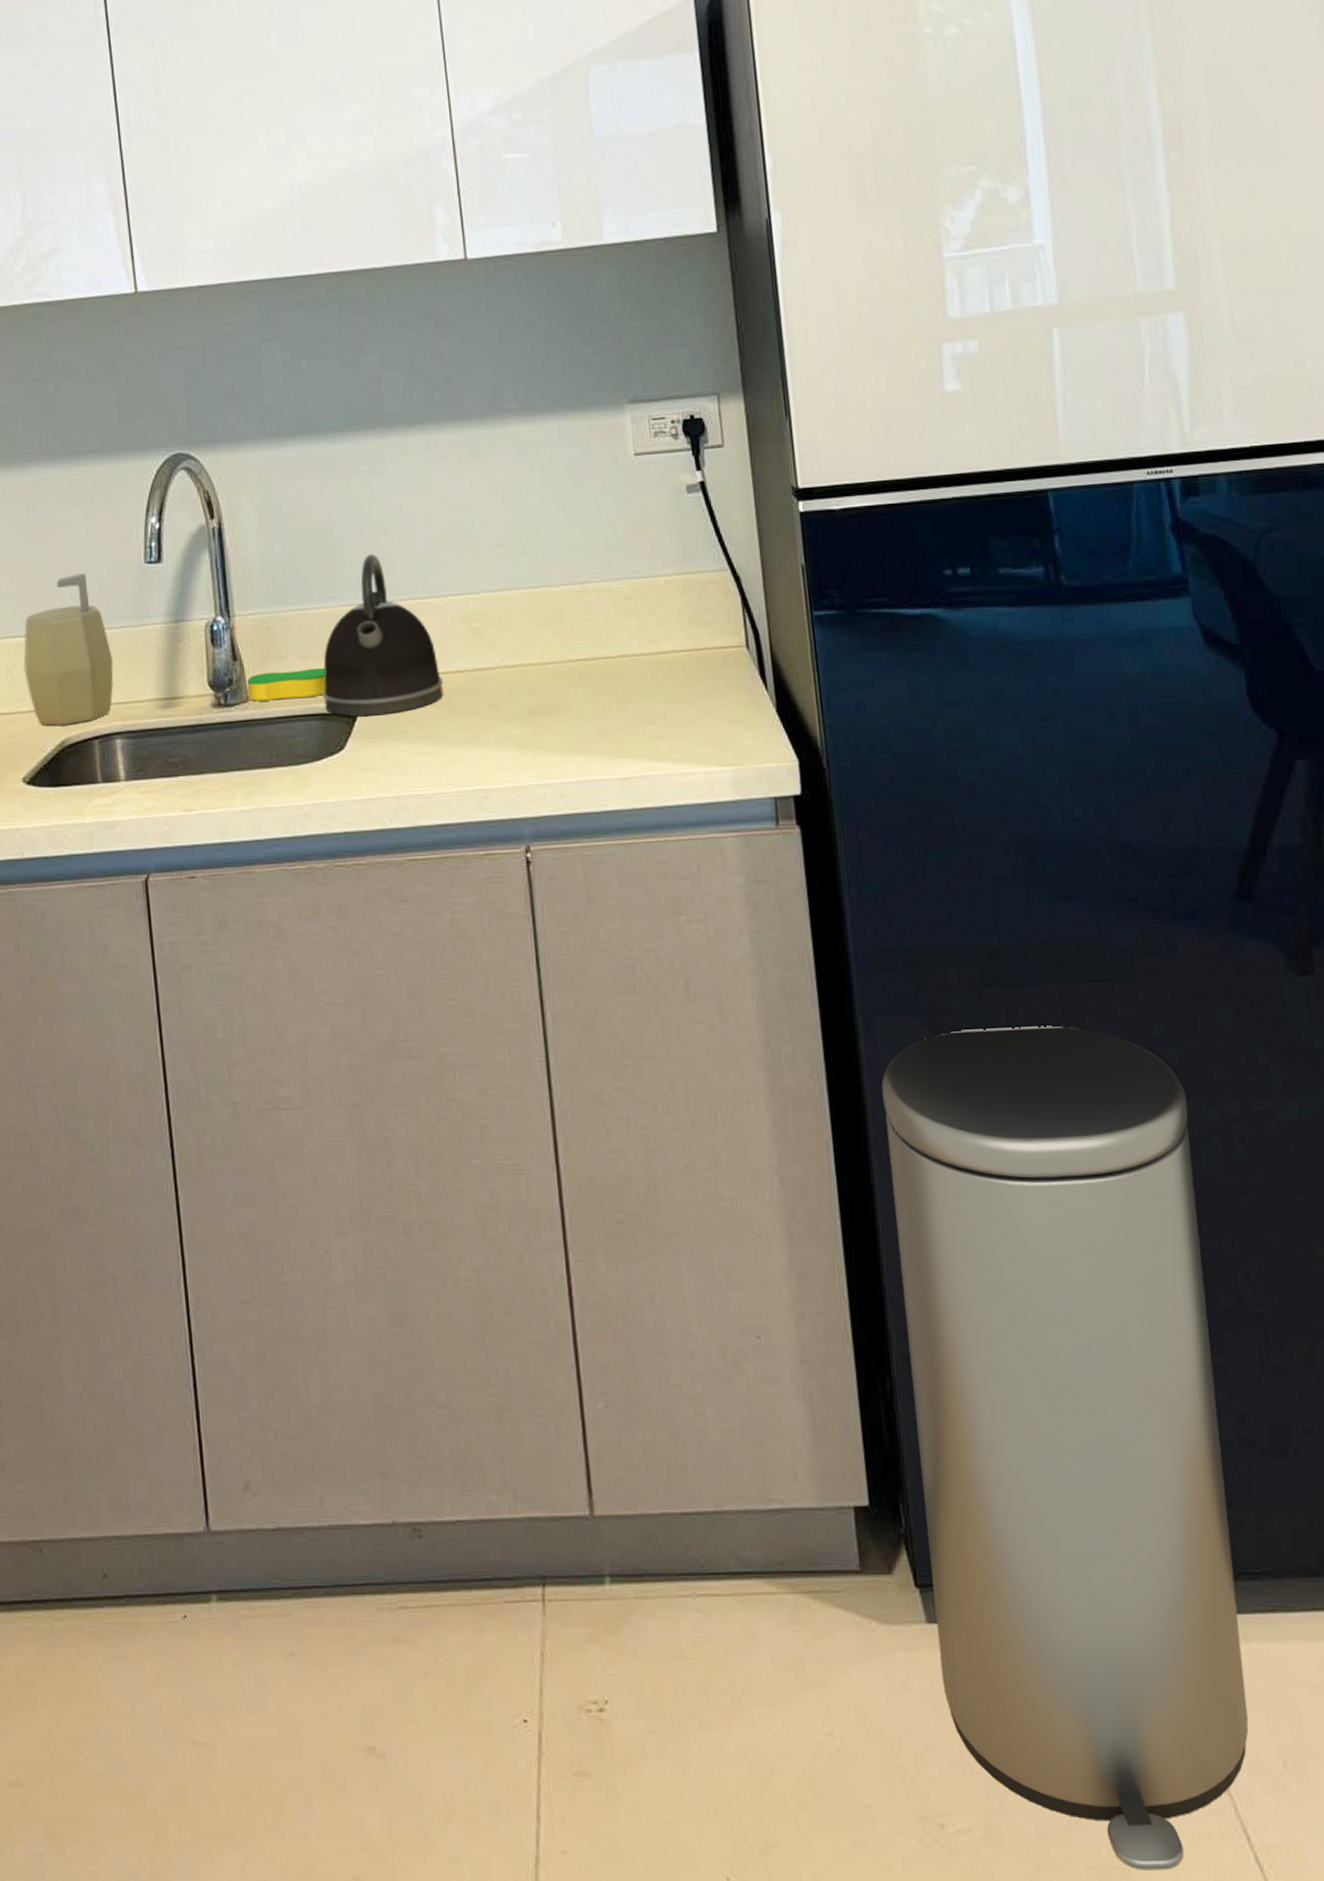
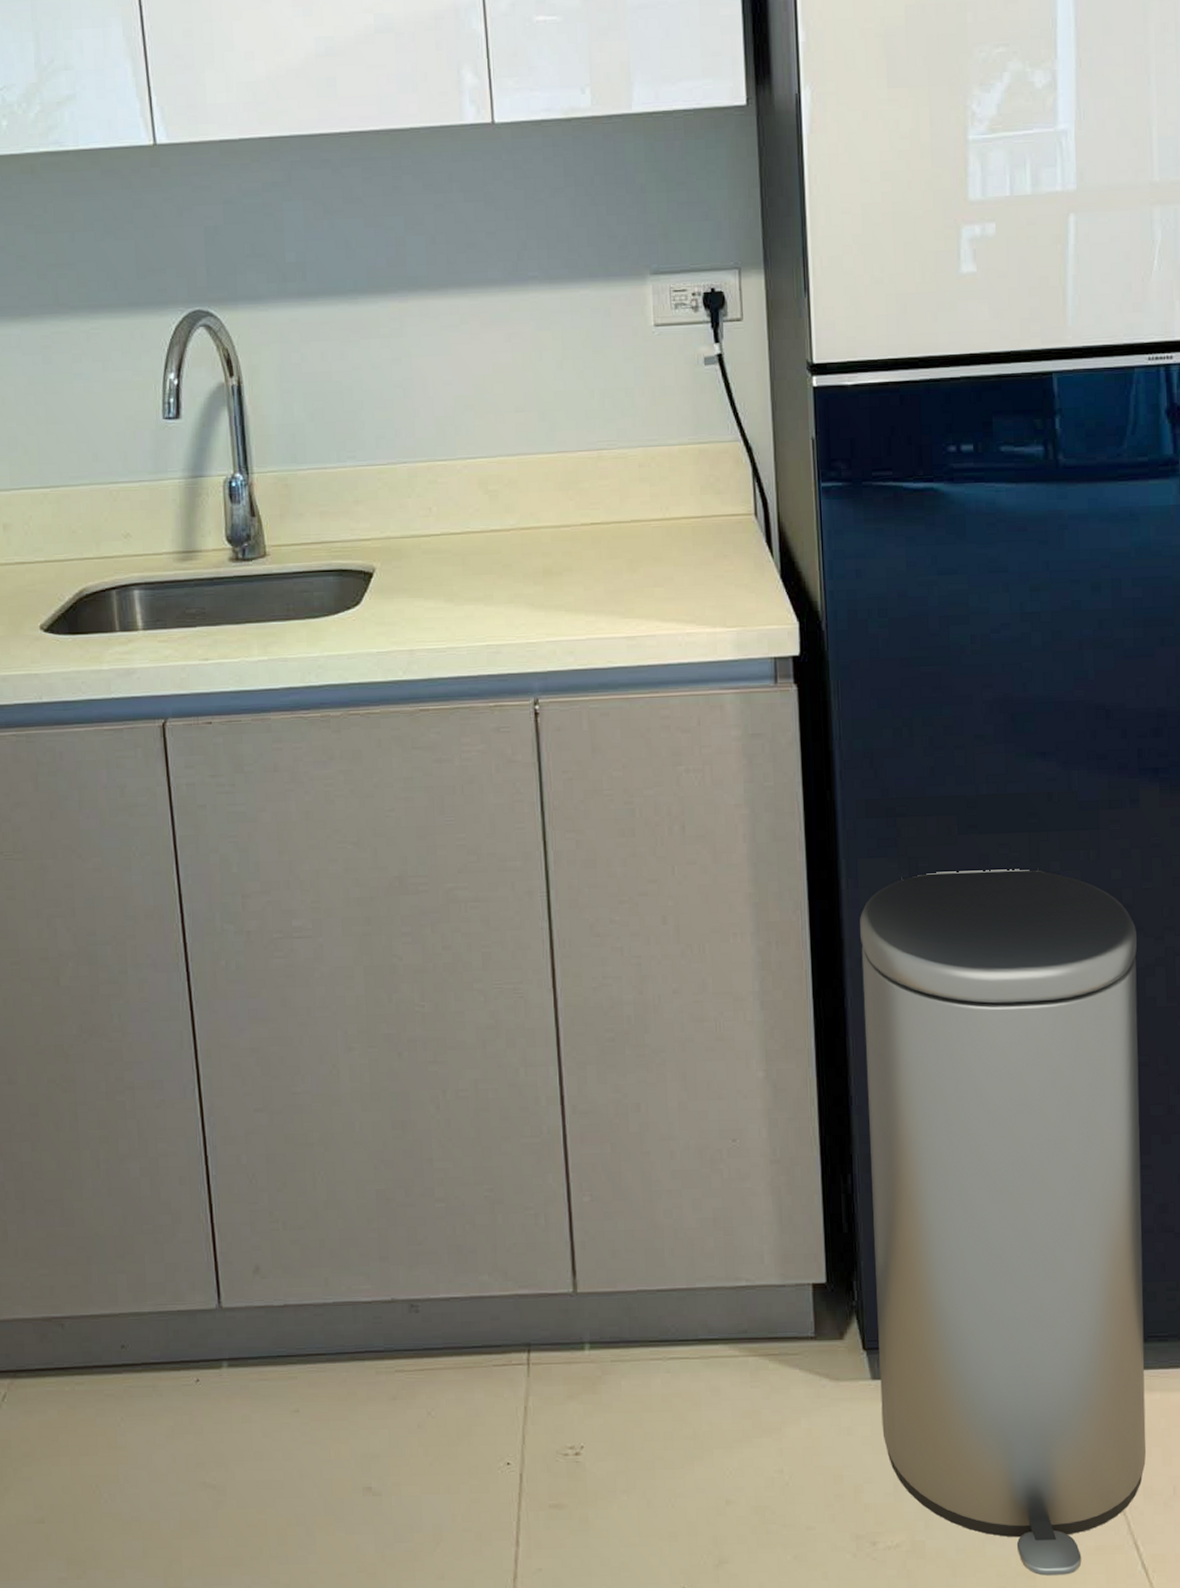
soap dispenser: present [23,573,113,726] -> none [40,427,131,576]
sponge: present [247,667,326,702] -> none [265,525,344,557]
kettle: present [322,554,444,717] -> none [339,416,460,573]

